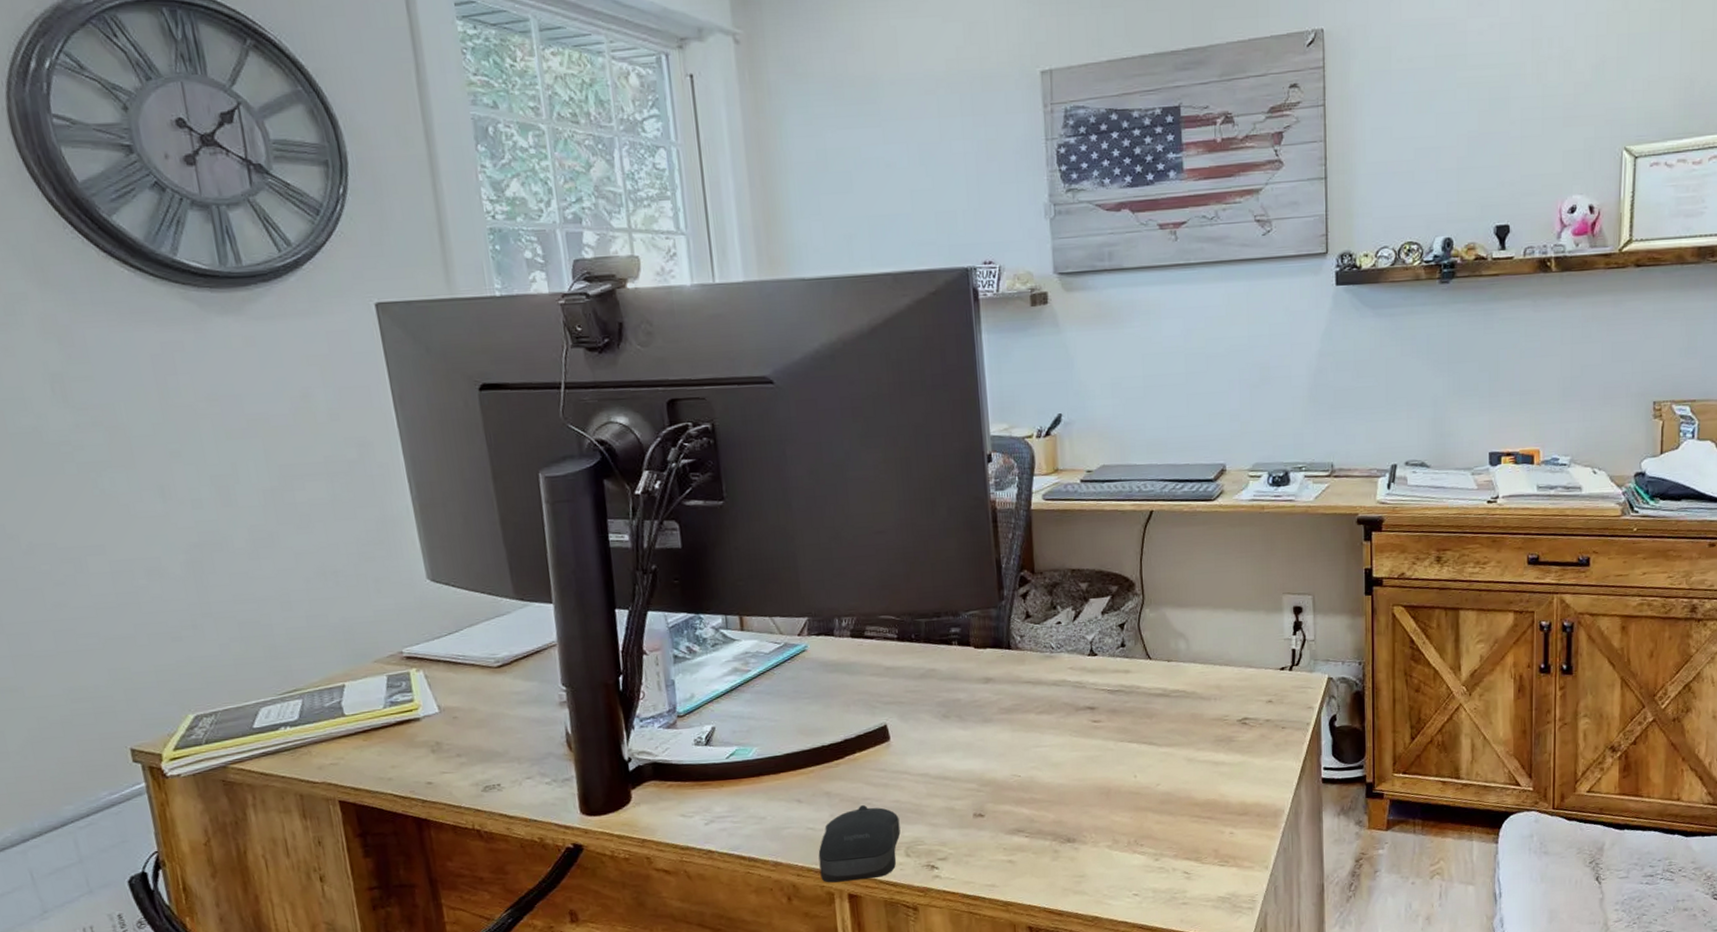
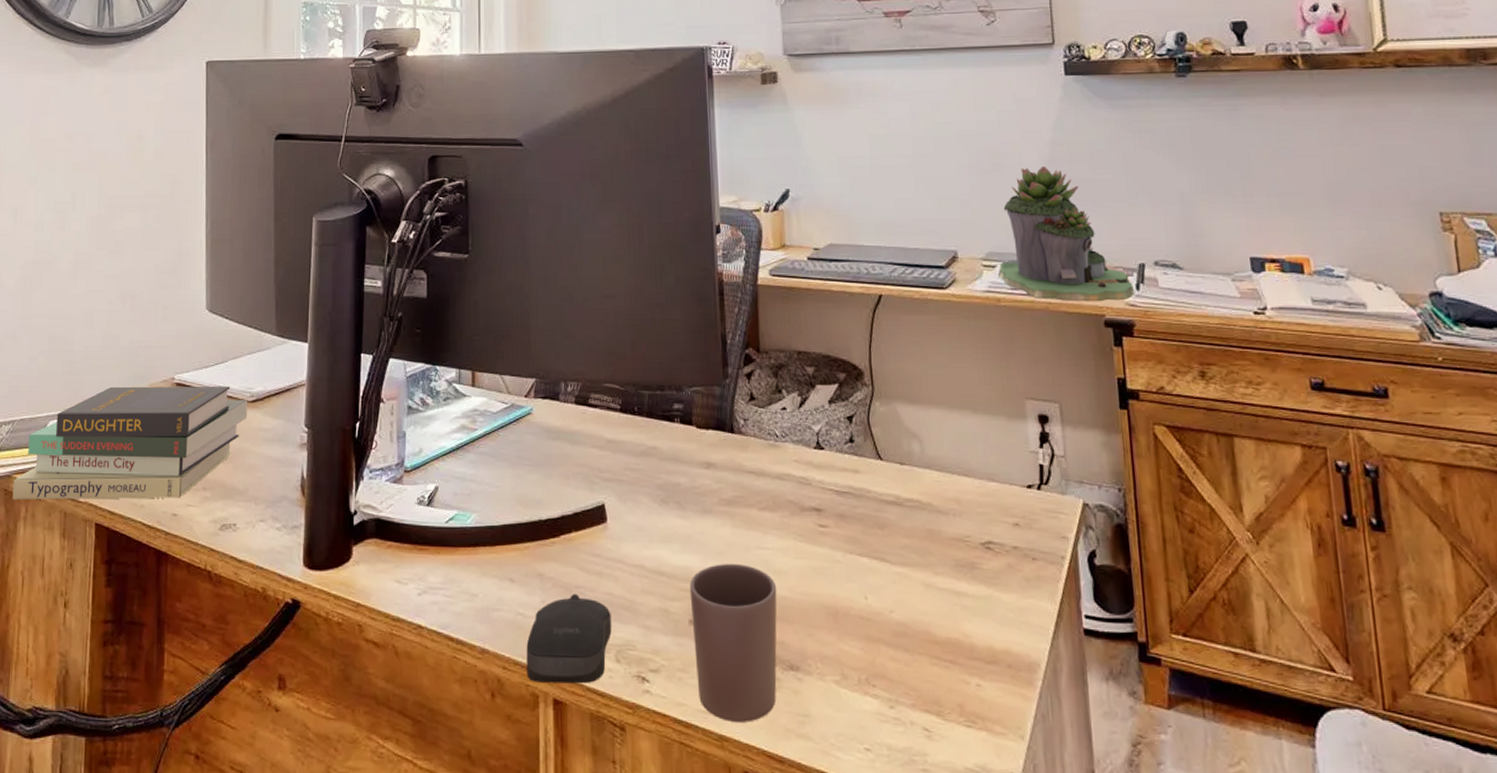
books: none [230,654,496,790] -> present [12,386,248,501]
mug: none [972,762,1056,890] -> present [689,564,777,723]
succulent planter: none [1263,378,1386,504] -> present [998,167,1135,302]

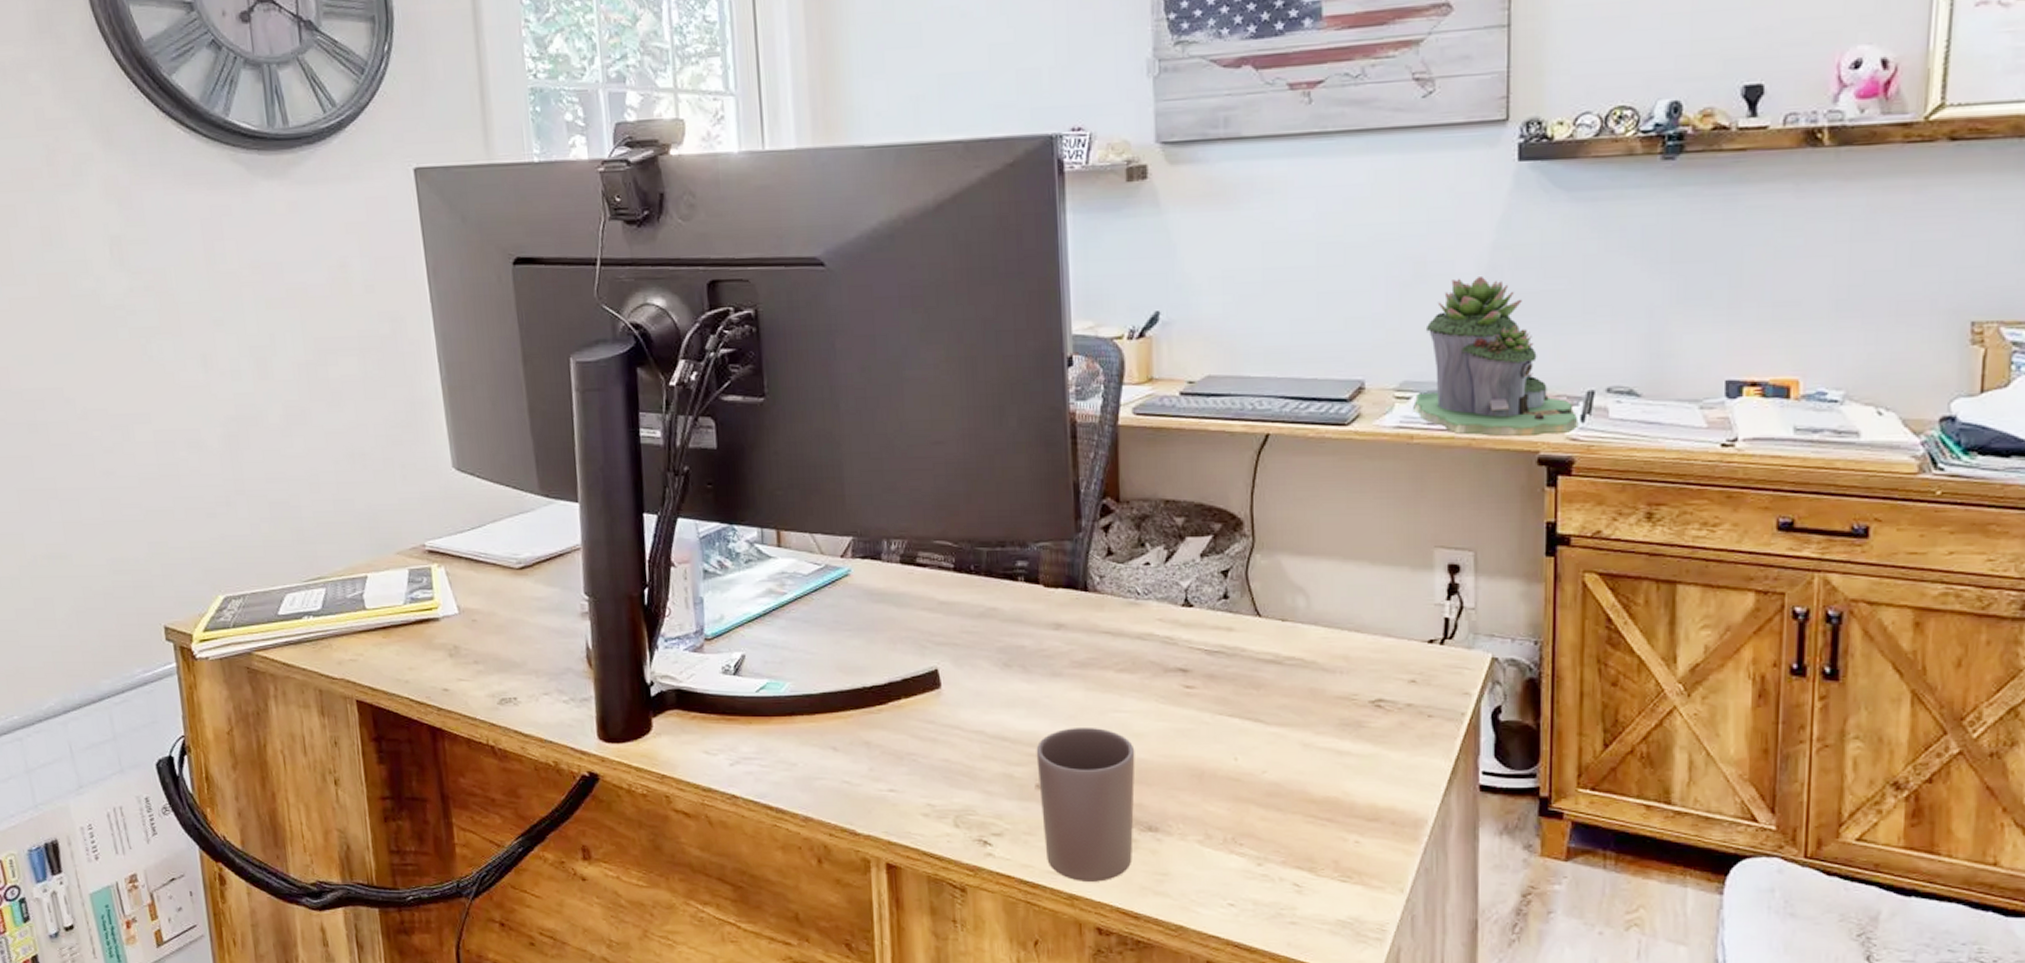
books: present [12,386,248,501] -> none [255,552,517,678]
computer mouse: present [526,593,612,684] -> none [854,760,949,849]

